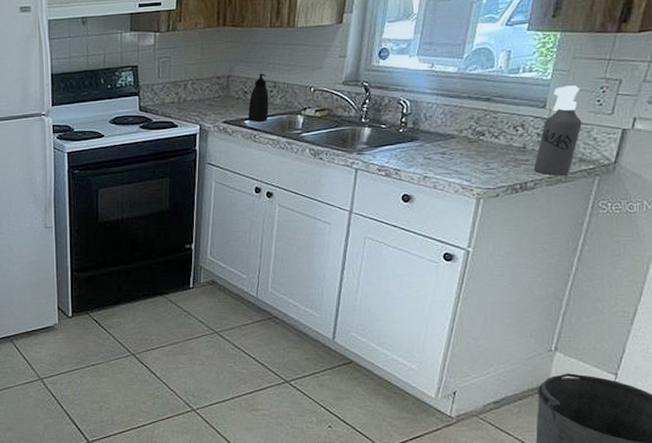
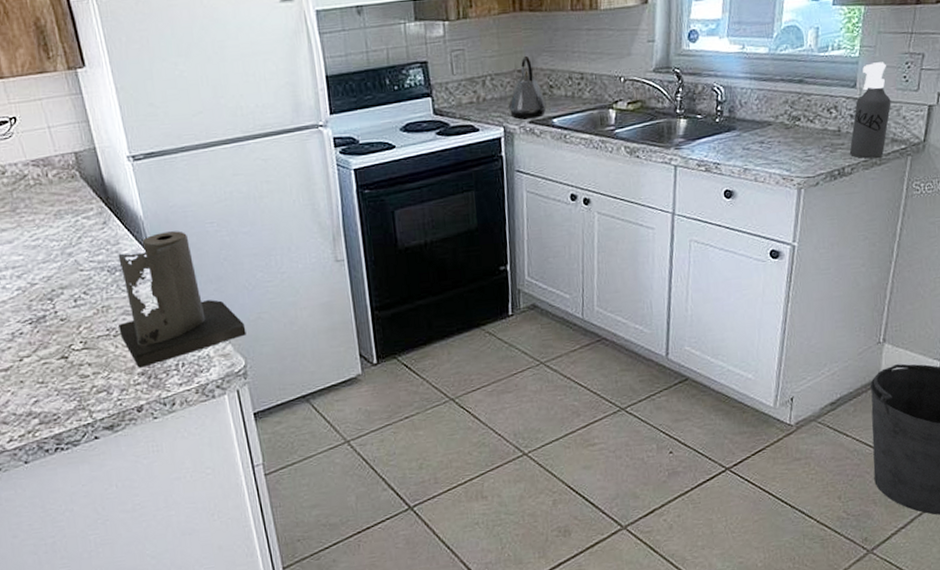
kettle: none [205,65,240,121] -> present [508,56,547,121]
soap dispenser: present [248,73,269,122] -> none [555,64,578,120]

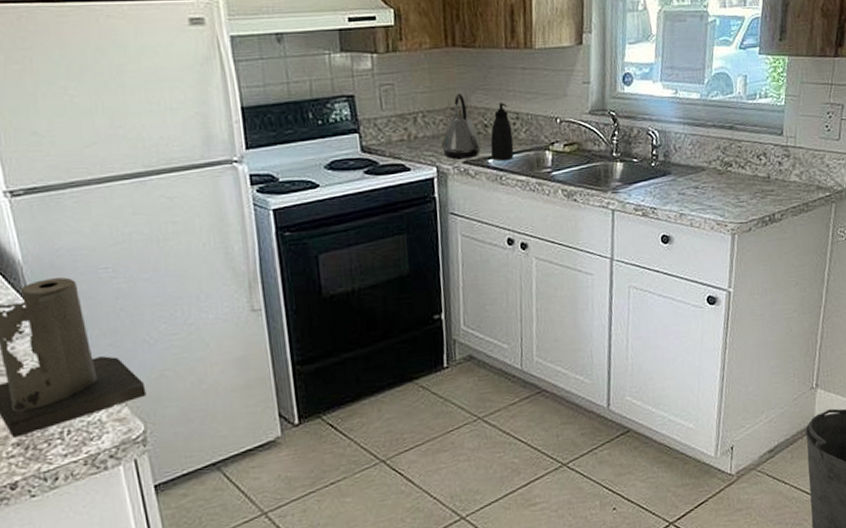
soap dispenser: none [555,64,578,120] -> present [490,103,514,161]
spray bottle: present [849,62,891,159] -> none [778,111,816,205]

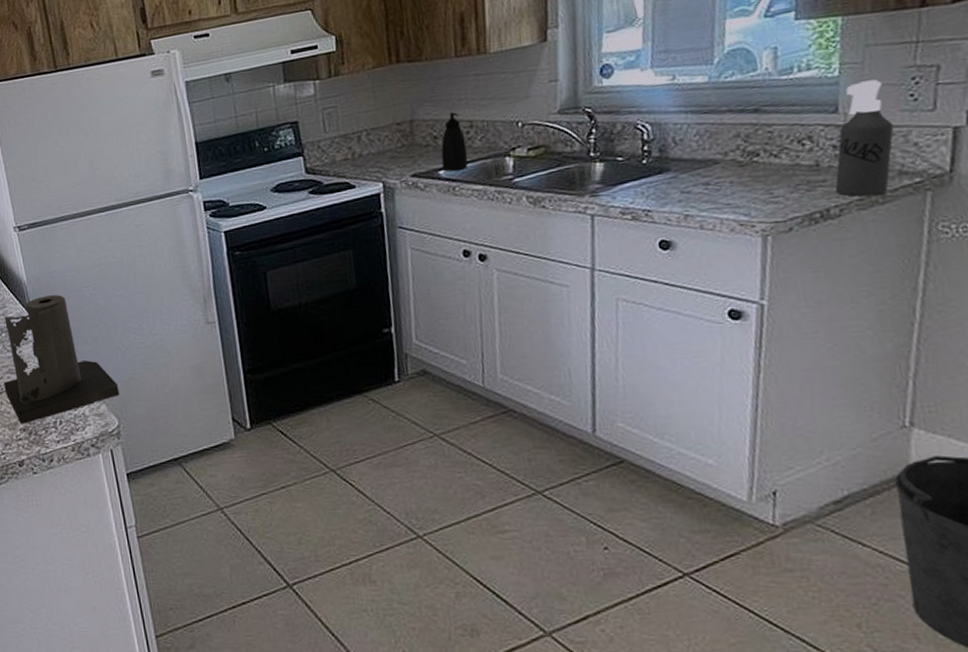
kettle: present [441,94,481,161] -> none [387,108,431,175]
spray bottle: none [778,111,816,205] -> present [834,79,894,197]

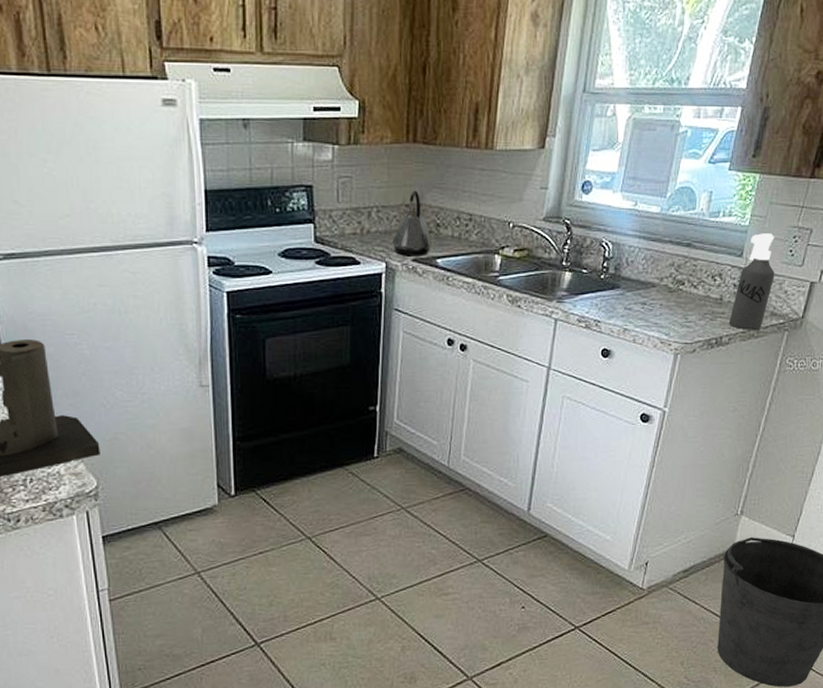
kettle: none [387,108,431,175] -> present [392,191,432,258]
soap dispenser: present [441,112,468,172] -> none [441,203,464,261]

